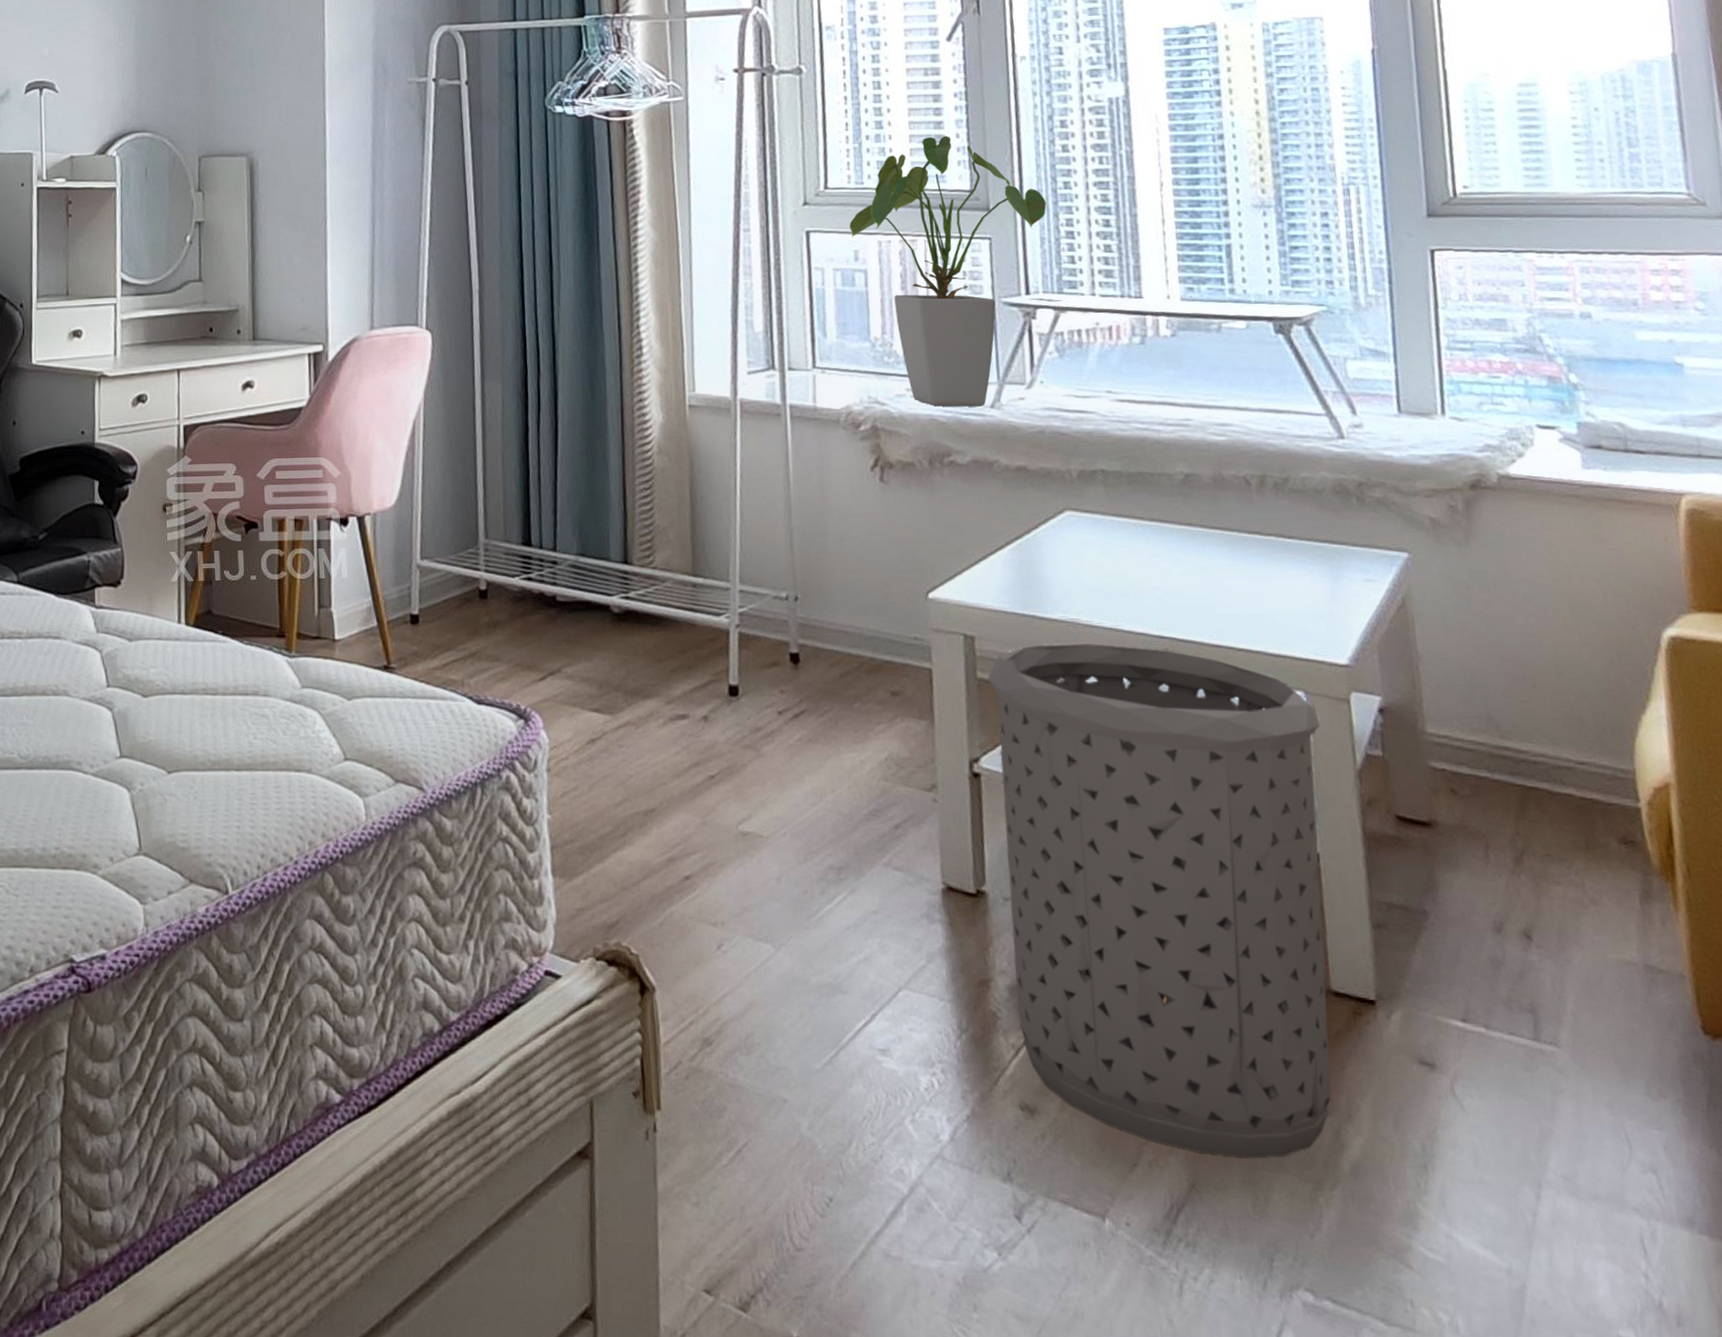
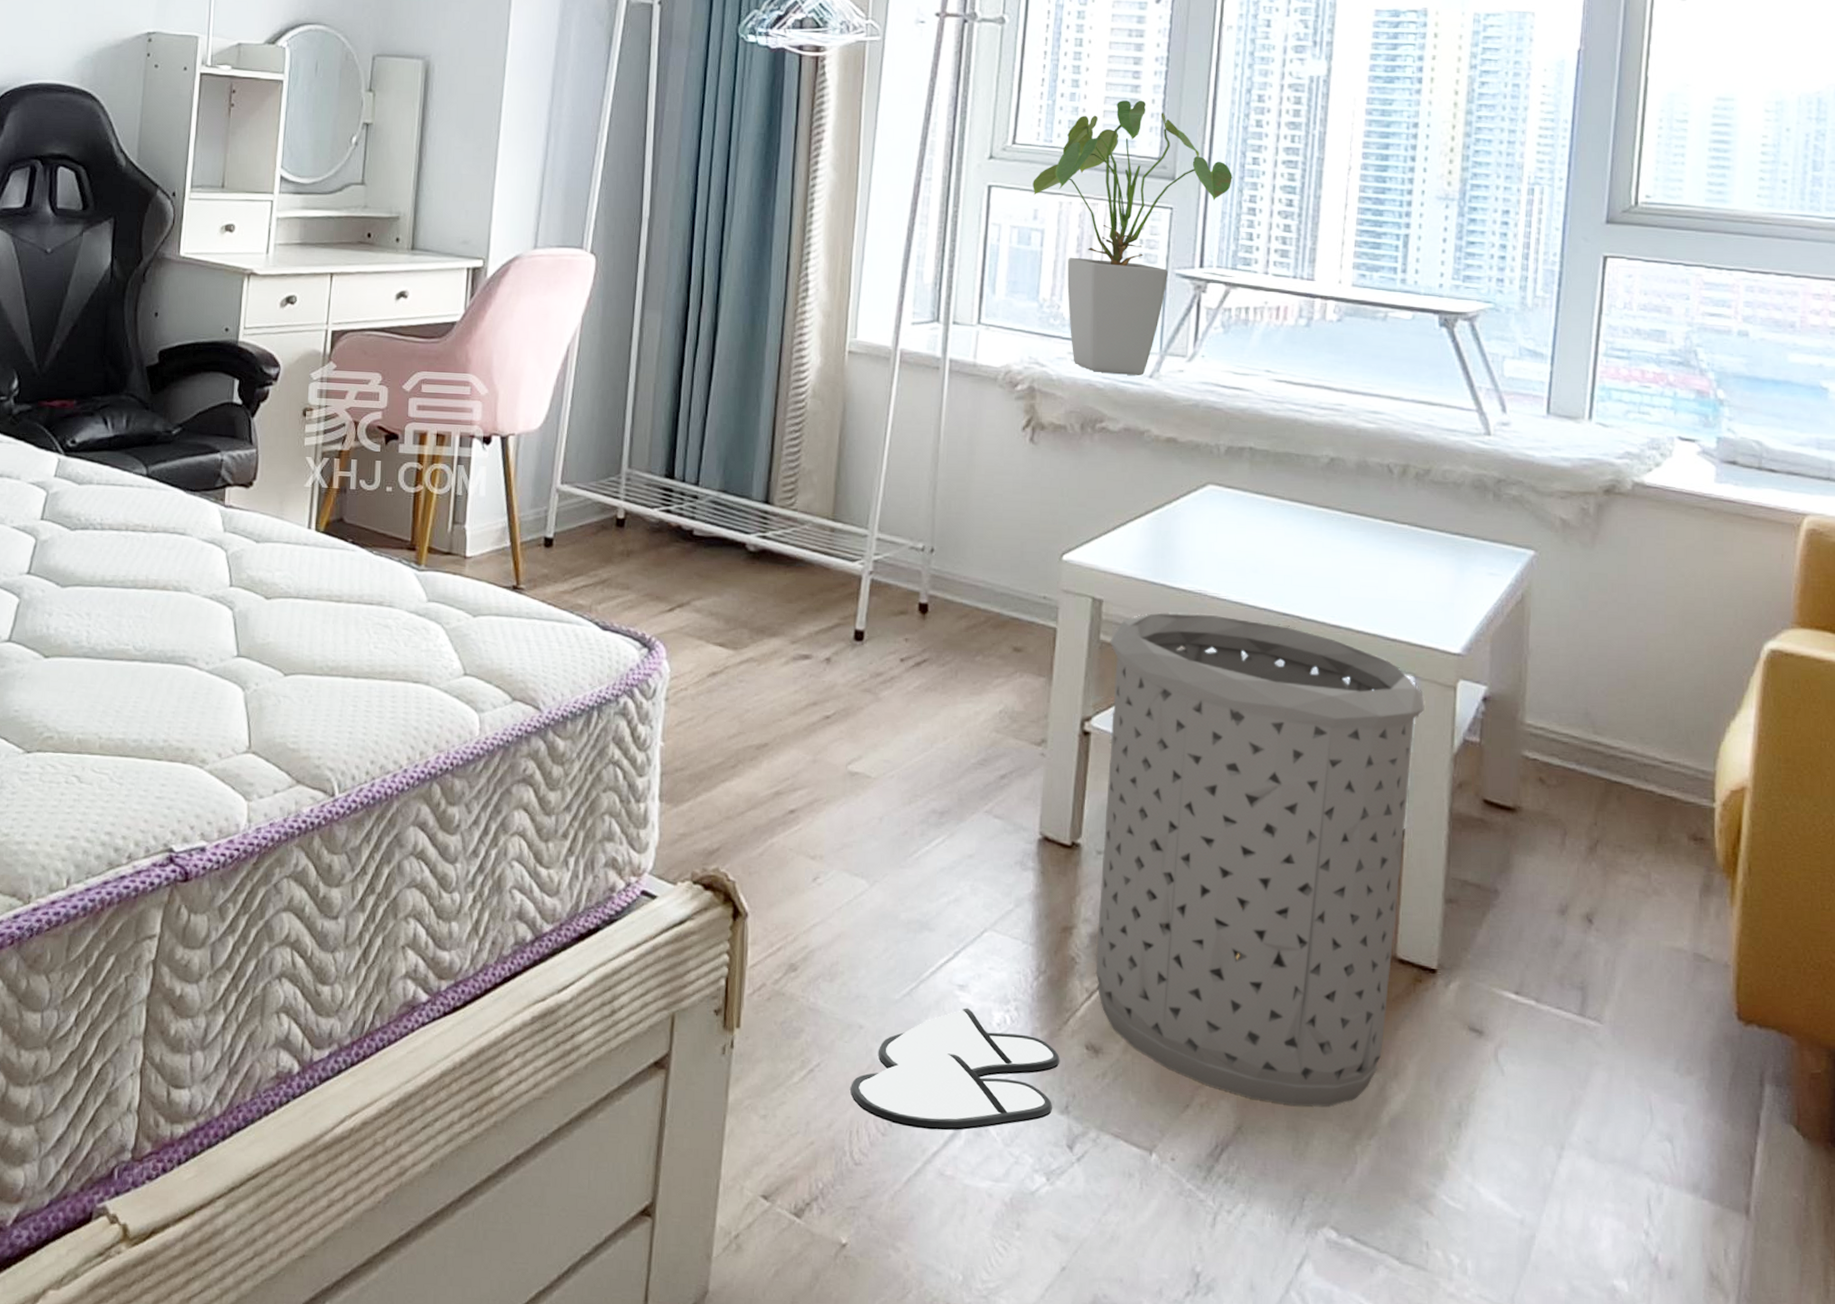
slippers: none [782,1073,996,1208] -> present [850,1008,1060,1131]

